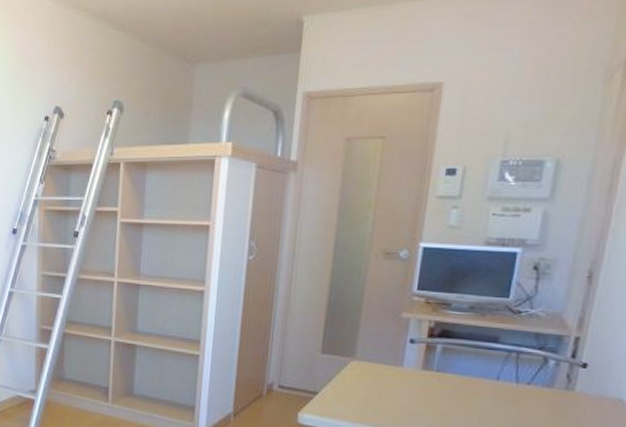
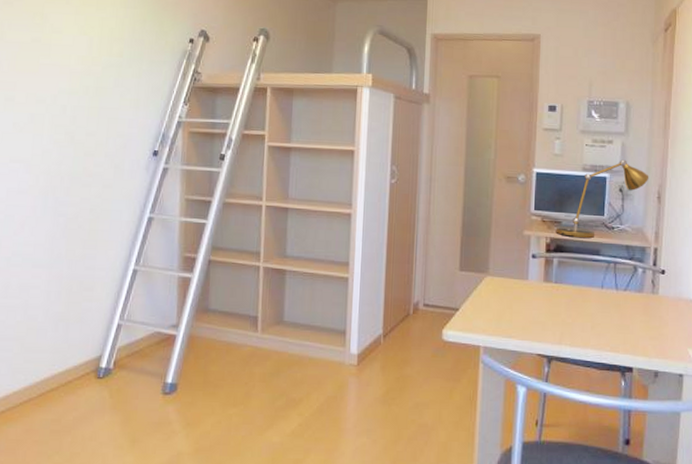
desk lamp: none [442,231,579,324] -> present [555,159,649,239]

